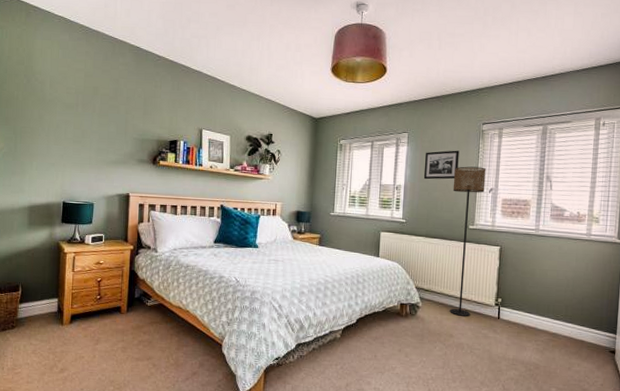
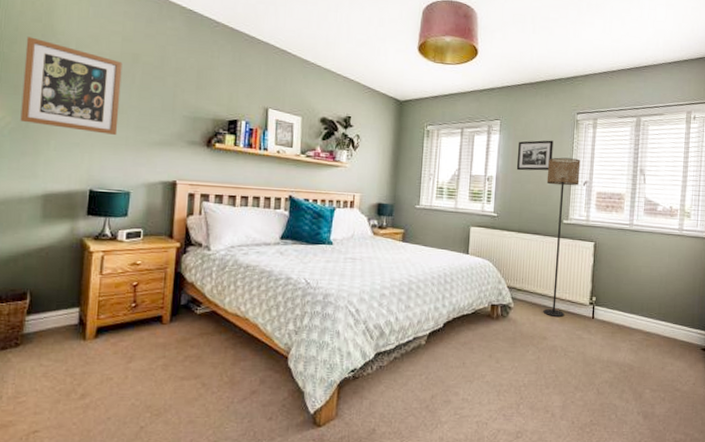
wall art: none [11,77,86,156] -> present [20,36,123,135]

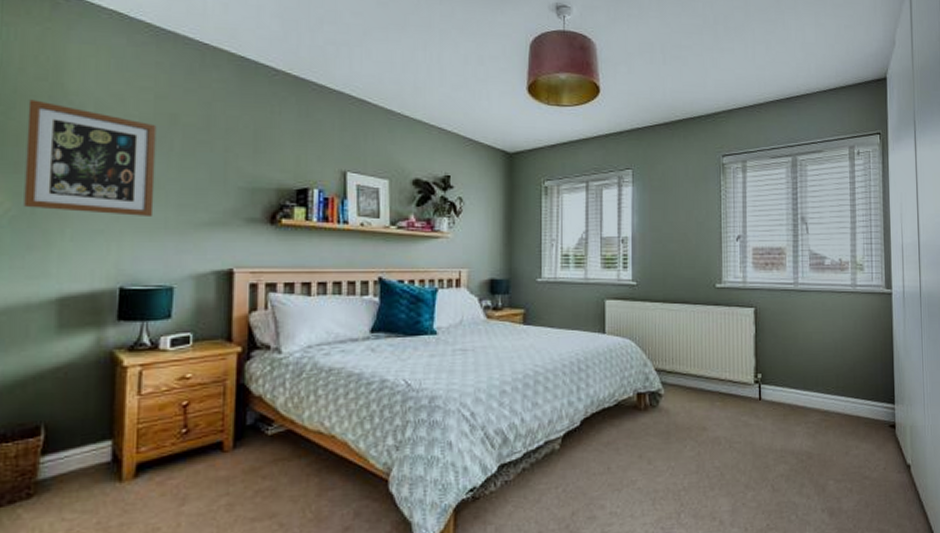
picture frame: present [516,140,554,171] -> none [655,189,697,228]
floor lamp: present [543,157,581,317] -> none [692,209,731,401]

